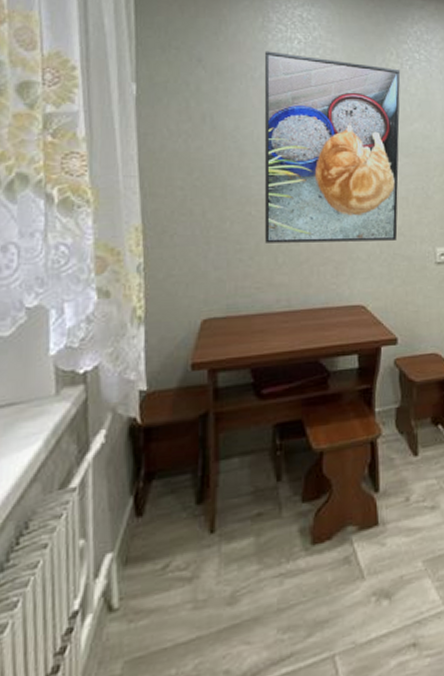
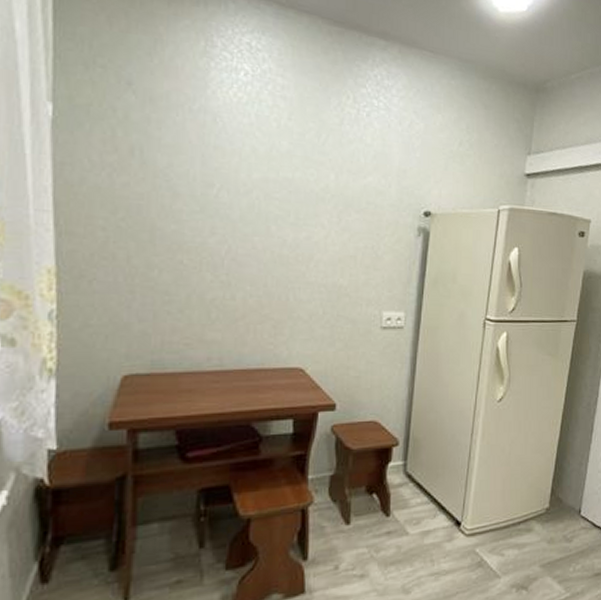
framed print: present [265,51,401,243] -> none [198,80,357,301]

